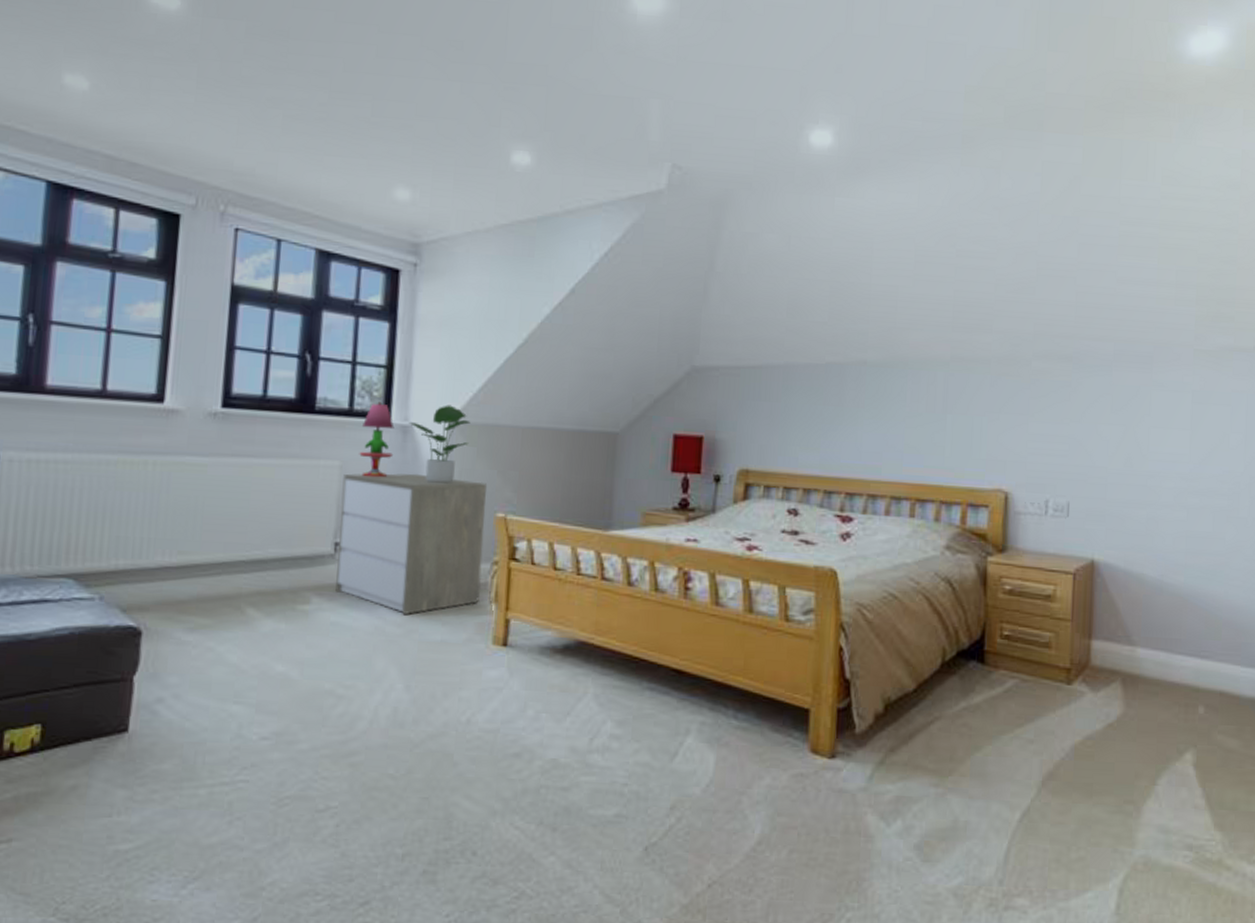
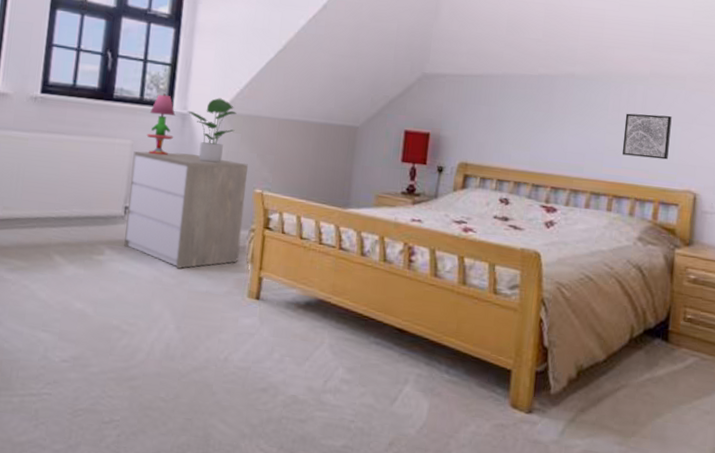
wall art: none [923,404,977,455] -> present [621,113,672,160]

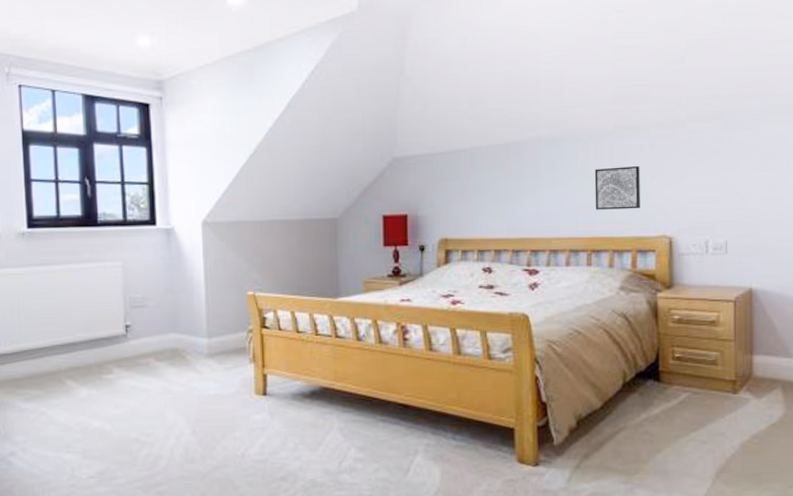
dresser: present [124,151,249,269] -> none [125,266,241,377]
table lamp: present [146,93,176,156] -> none [135,212,162,272]
potted plant: present [187,98,237,163] -> none [170,209,219,272]

